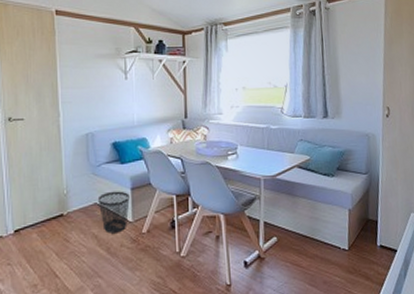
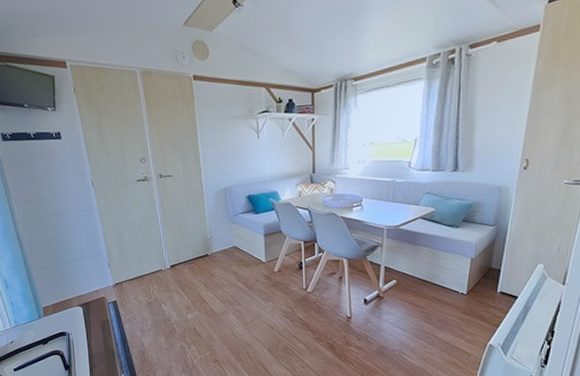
wastebasket: present [97,191,130,234] -> none [236,236,263,271]

